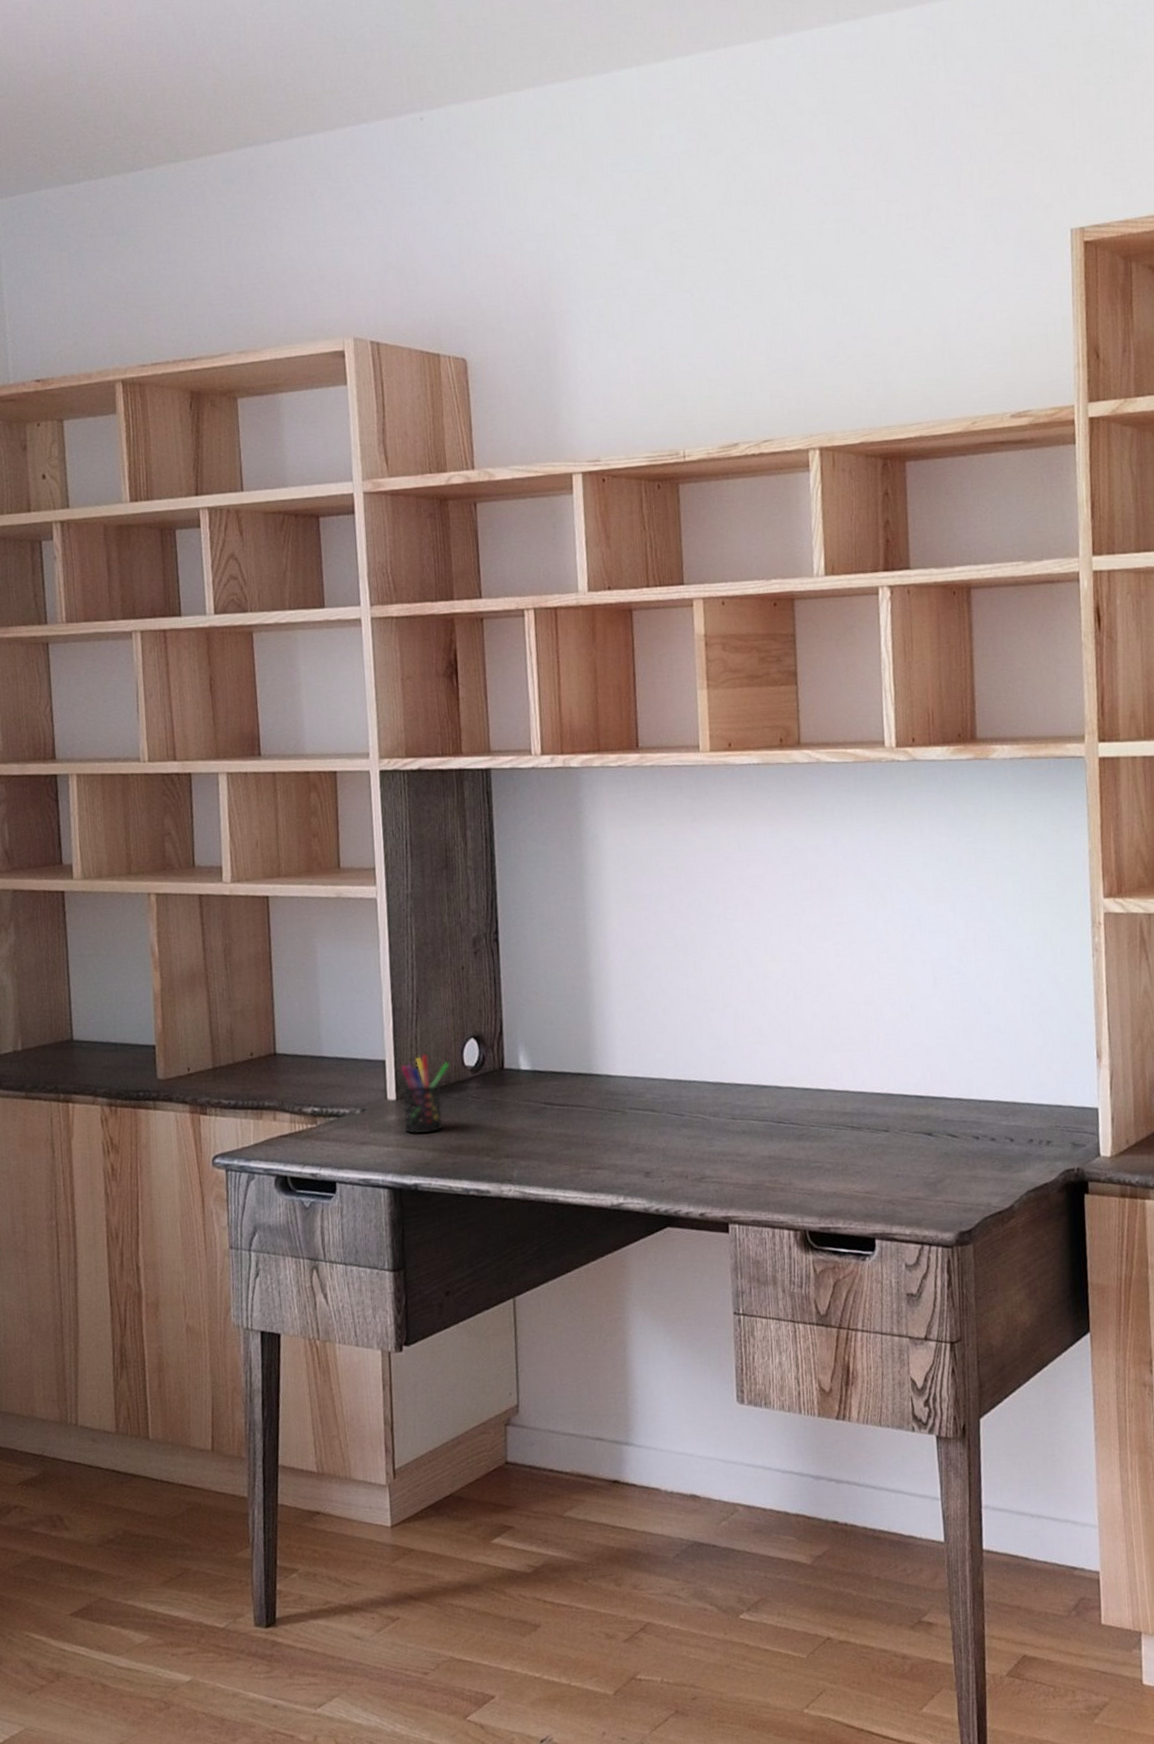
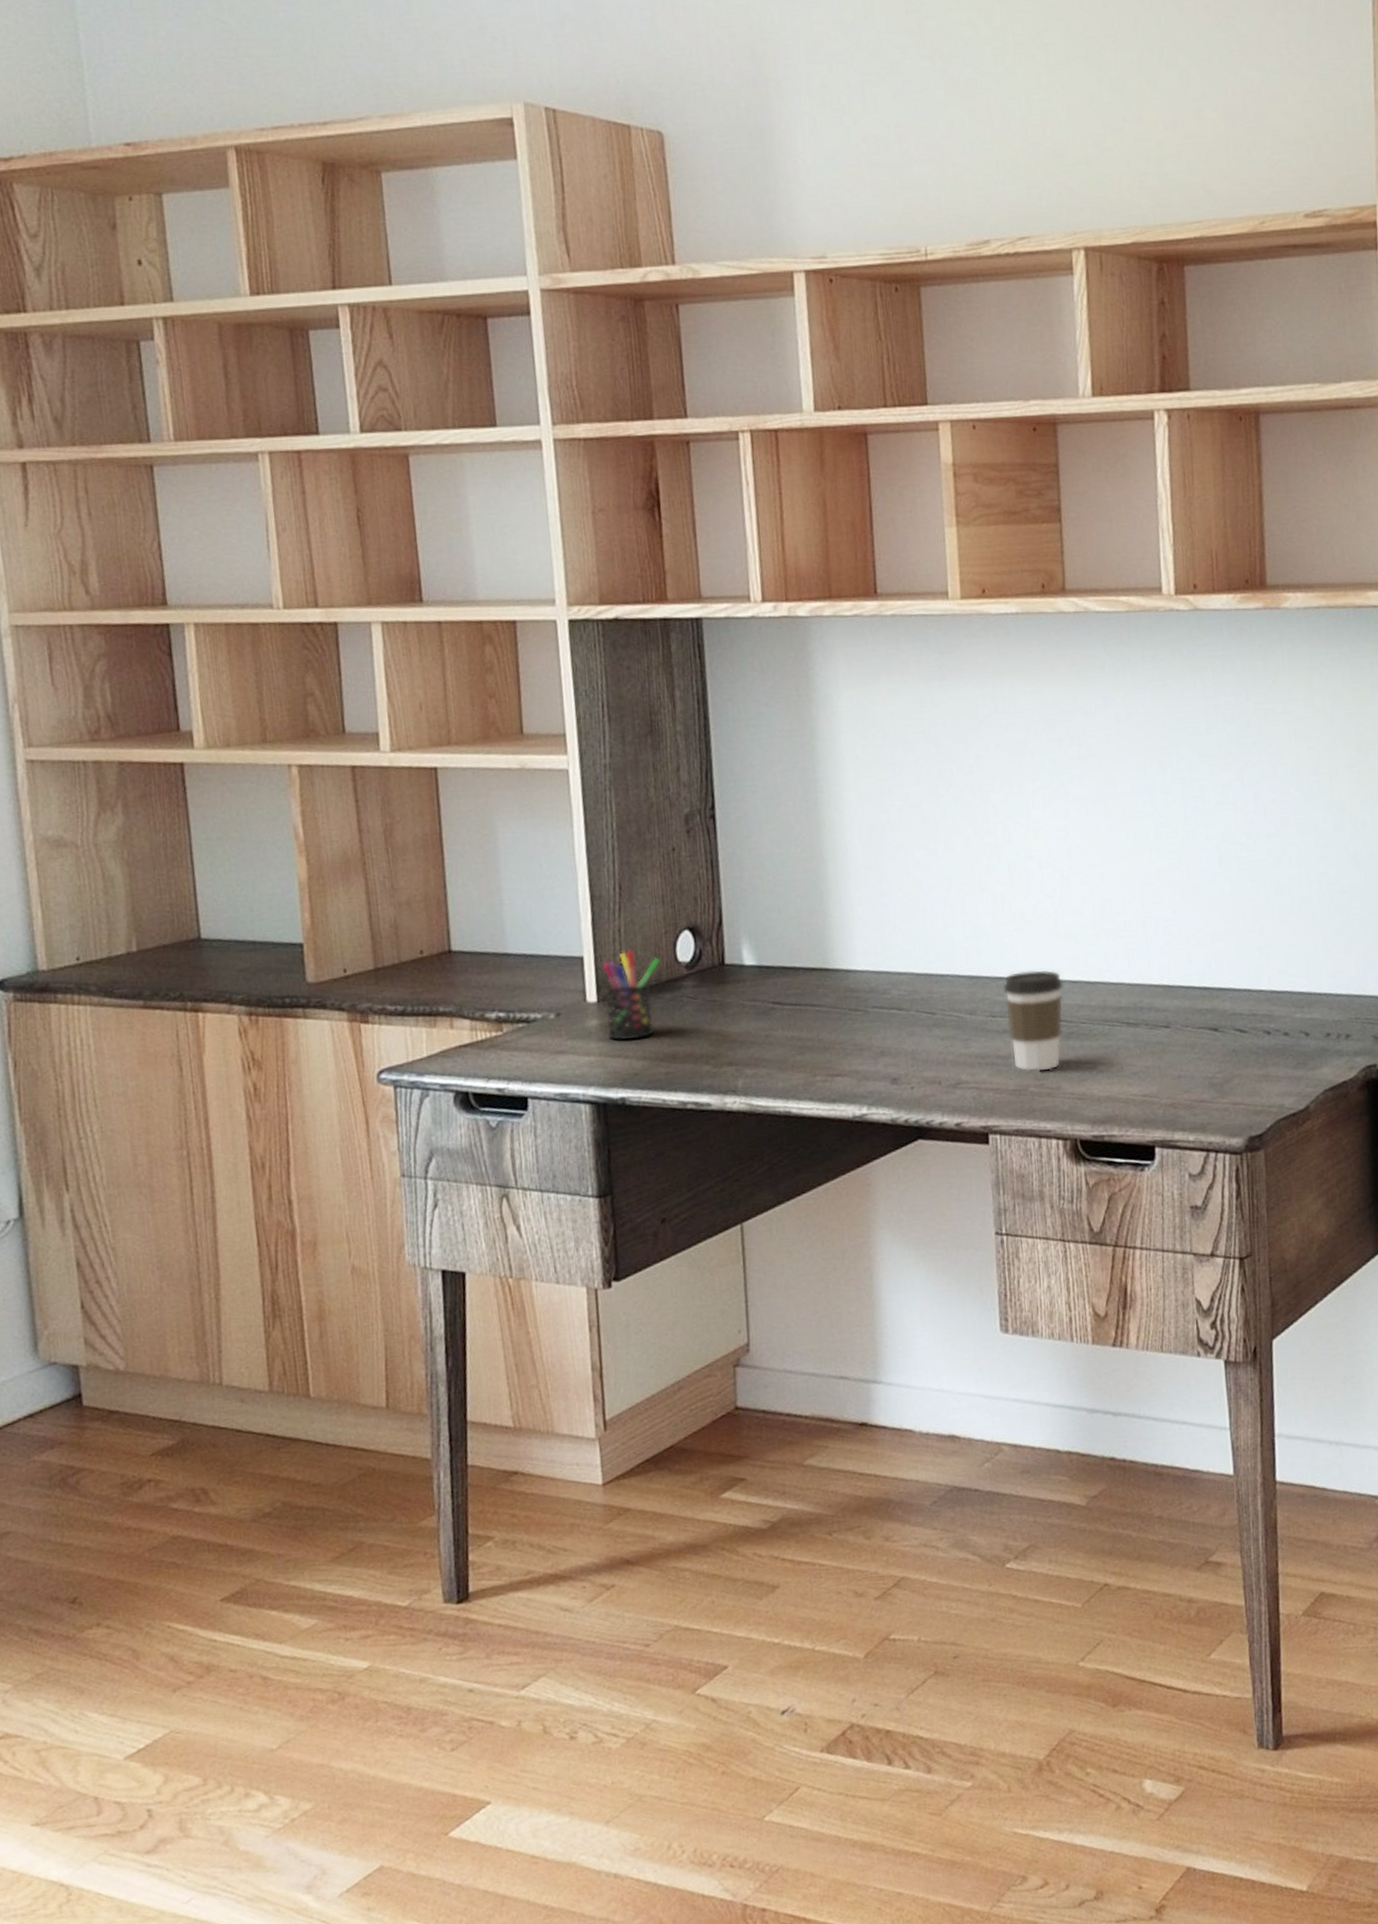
coffee cup: none [743,1078,795,1168] -> present [1003,970,1063,1071]

